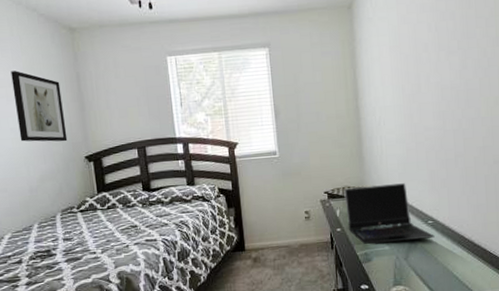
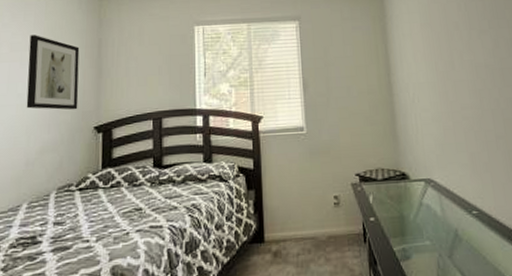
laptop computer: present [344,183,435,245] -> none [377,166,481,238]

